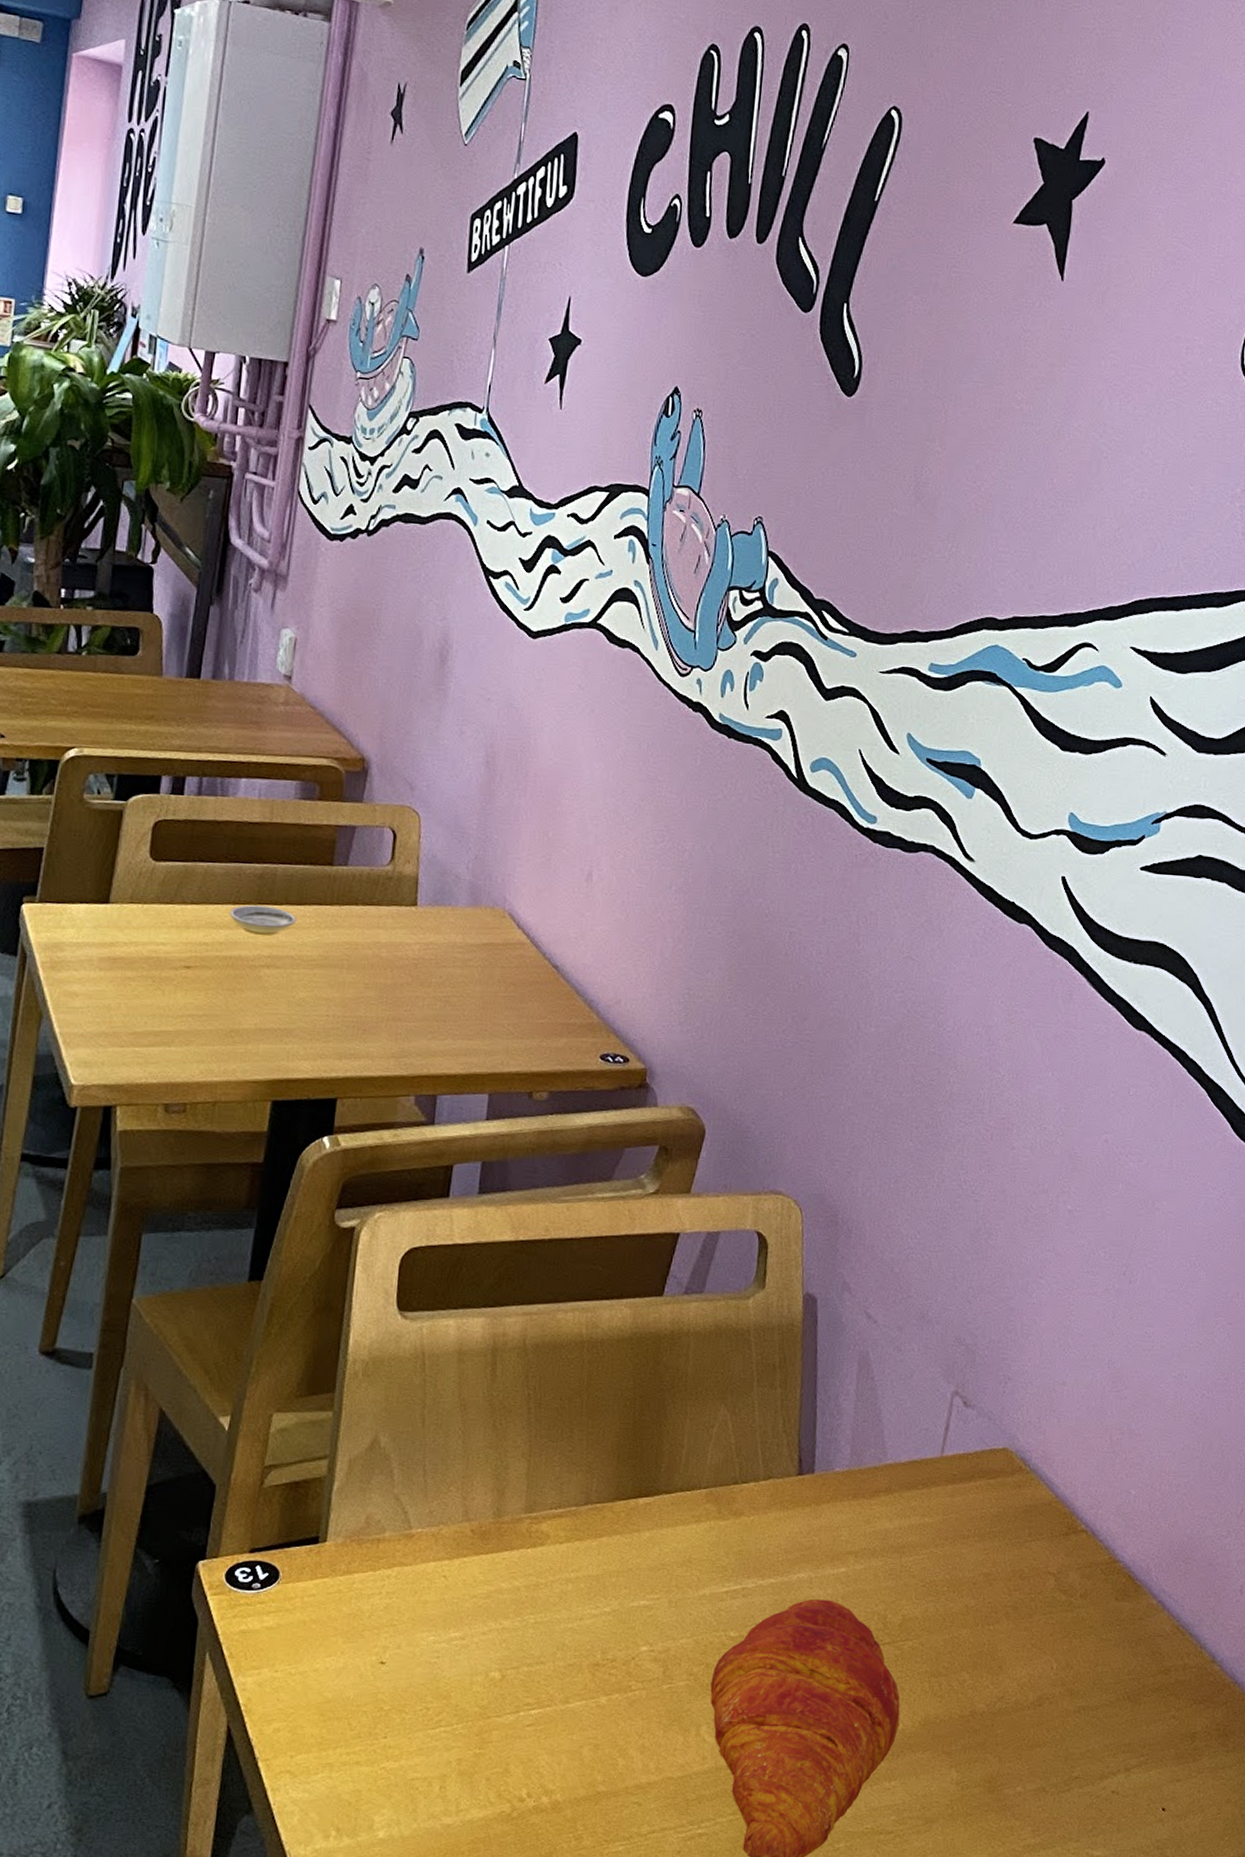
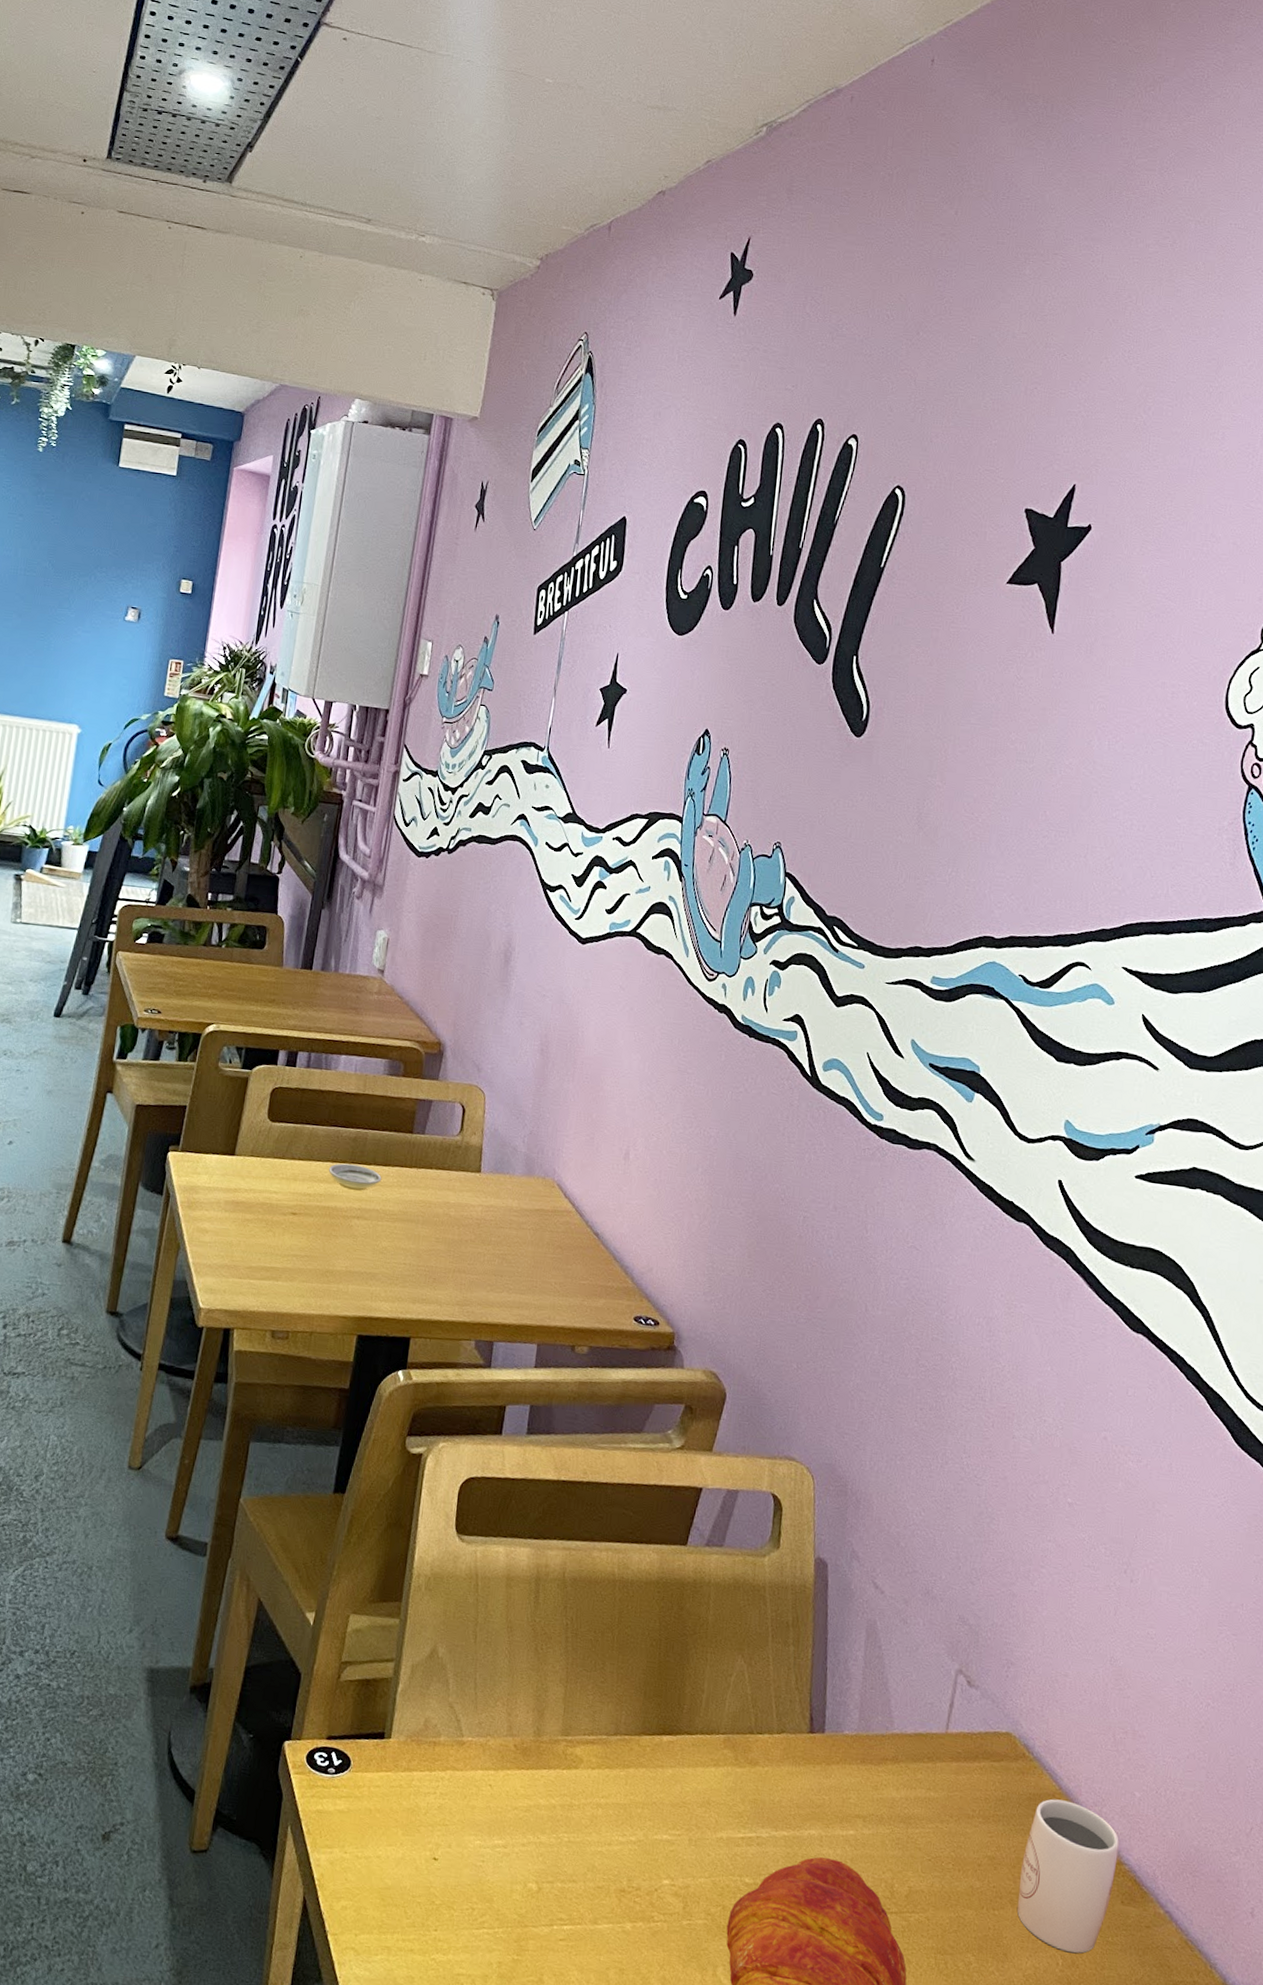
mug: none [1012,1508,1114,1656] -> present [1017,1798,1119,1954]

